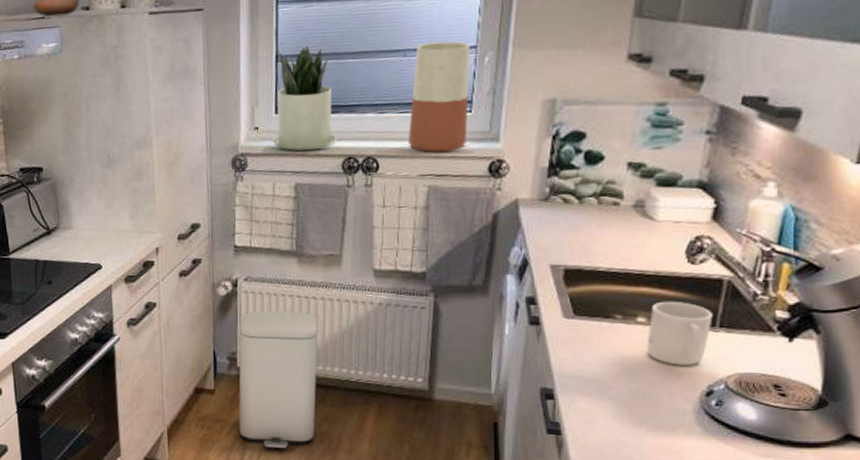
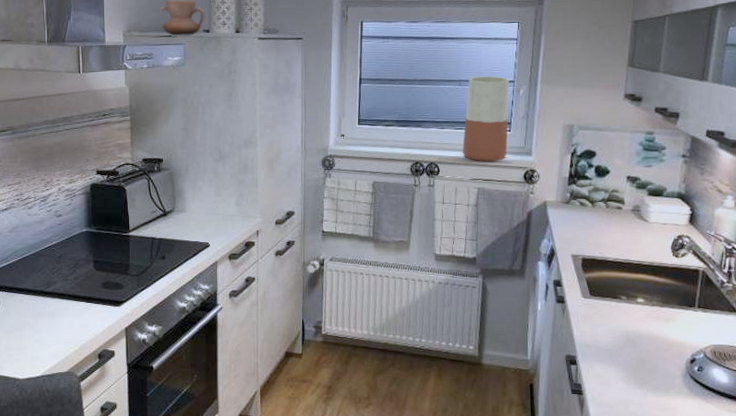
pedal bin: present [238,310,318,449] -> none [322,286,390,407]
planter: present [272,46,337,151] -> none [355,72,407,156]
mug: present [647,301,713,366] -> none [645,286,693,338]

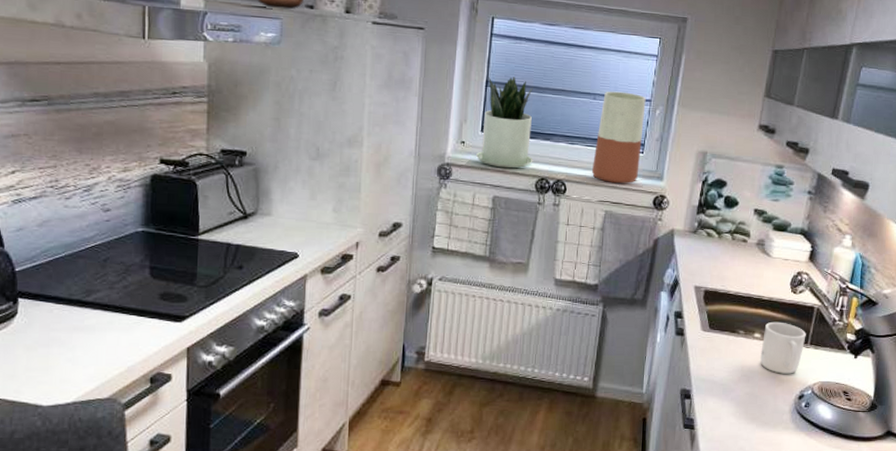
planter: none [355,72,407,156] -> present [476,77,533,169]
mug: none [645,286,693,338] -> present [760,321,806,374]

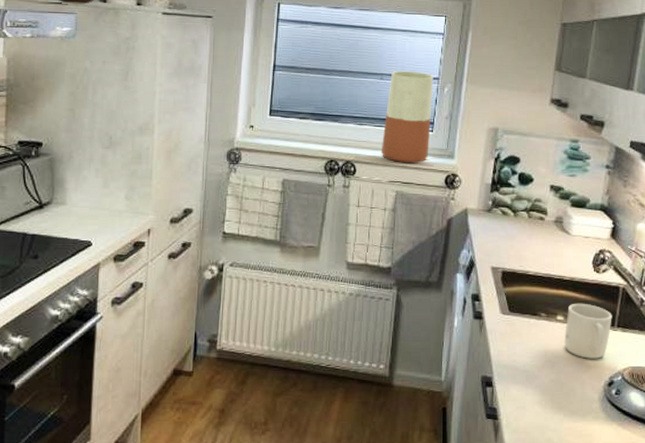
planter: present [476,77,533,169] -> none [265,60,322,151]

